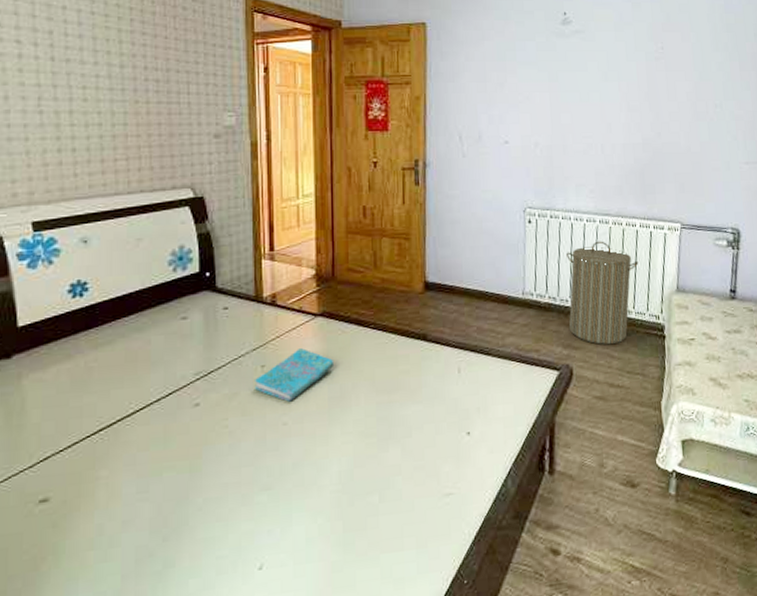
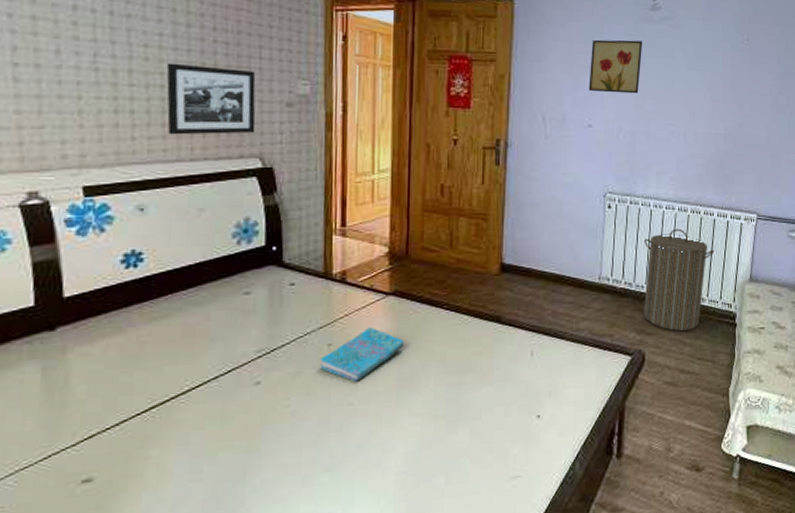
picture frame: none [103,102,186,170] -> present [166,63,256,135]
wall art: none [503,55,556,109] -> present [589,39,643,94]

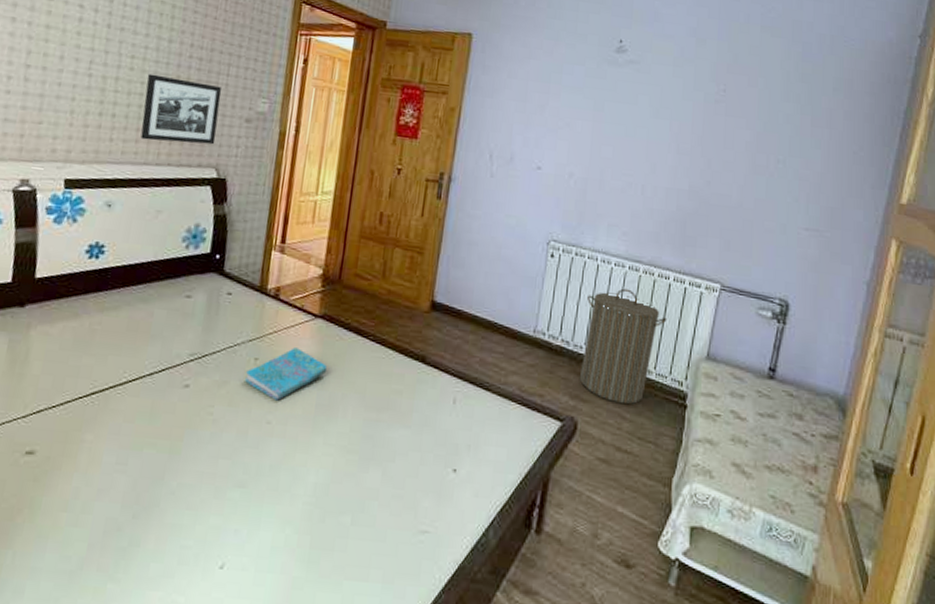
wall art: present [589,39,643,94] -> none [541,79,605,139]

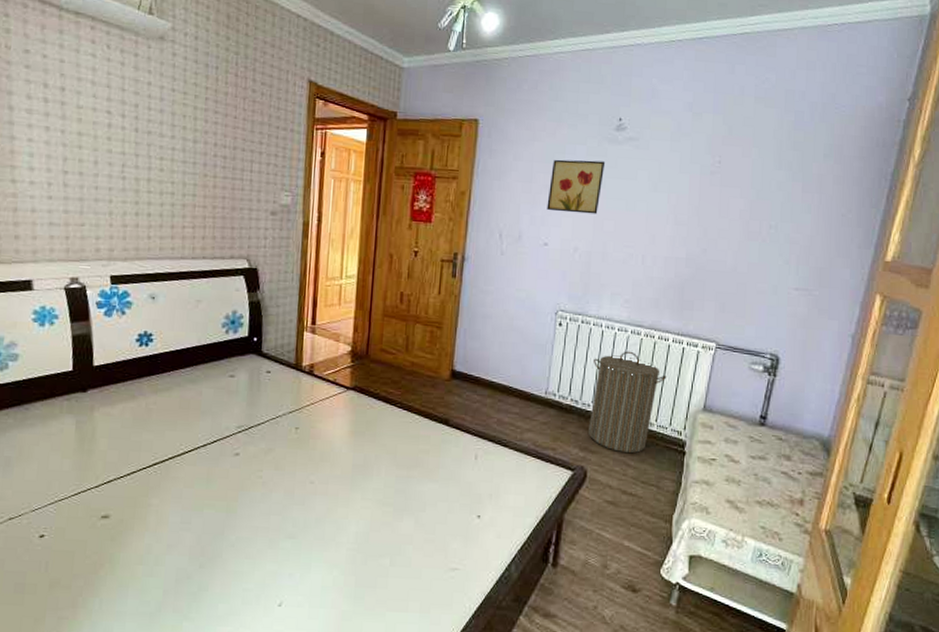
picture frame: present [140,74,222,145] -> none [175,174,247,238]
cover: present [245,347,327,401] -> none [288,417,361,464]
wall art: none [541,79,605,139] -> present [547,159,606,214]

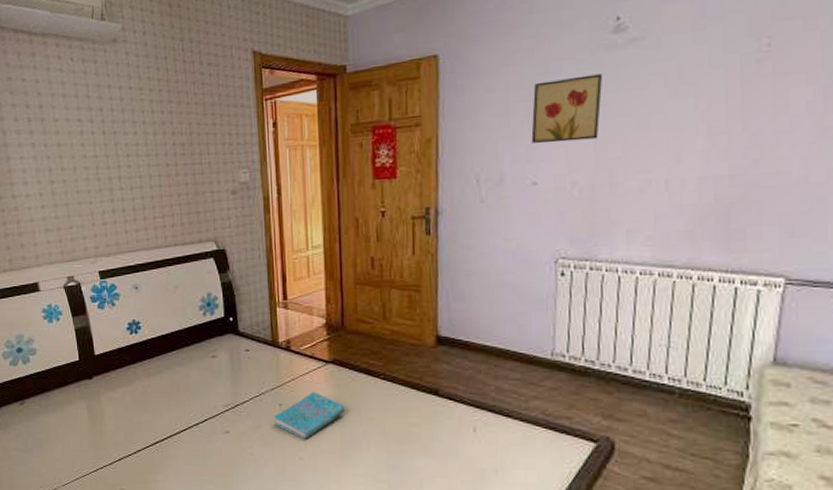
cover: none [288,417,361,464] -> present [274,392,346,439]
laundry hamper: present [587,351,667,454] -> none [610,298,715,421]

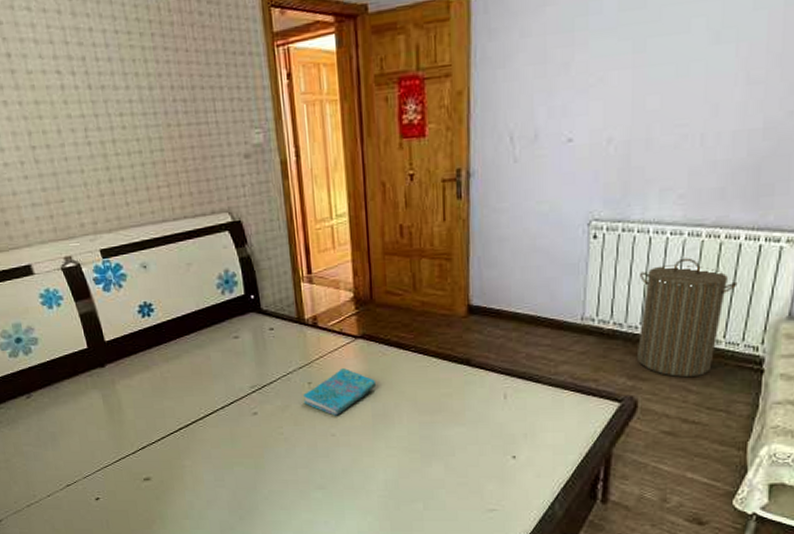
wall art: present [531,73,603,144] -> none [568,15,645,96]
laundry hamper: none [610,298,715,421] -> present [636,258,738,378]

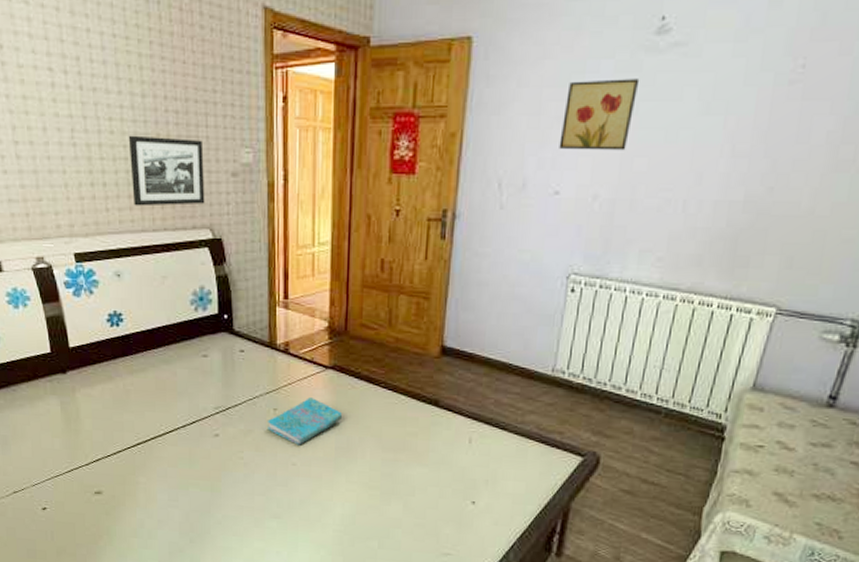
picture frame: none [140,125,221,198] -> present [128,135,205,207]
wall art: none [568,15,645,96] -> present [559,79,640,151]
laundry hamper: present [636,258,738,378] -> none [602,320,707,439]

